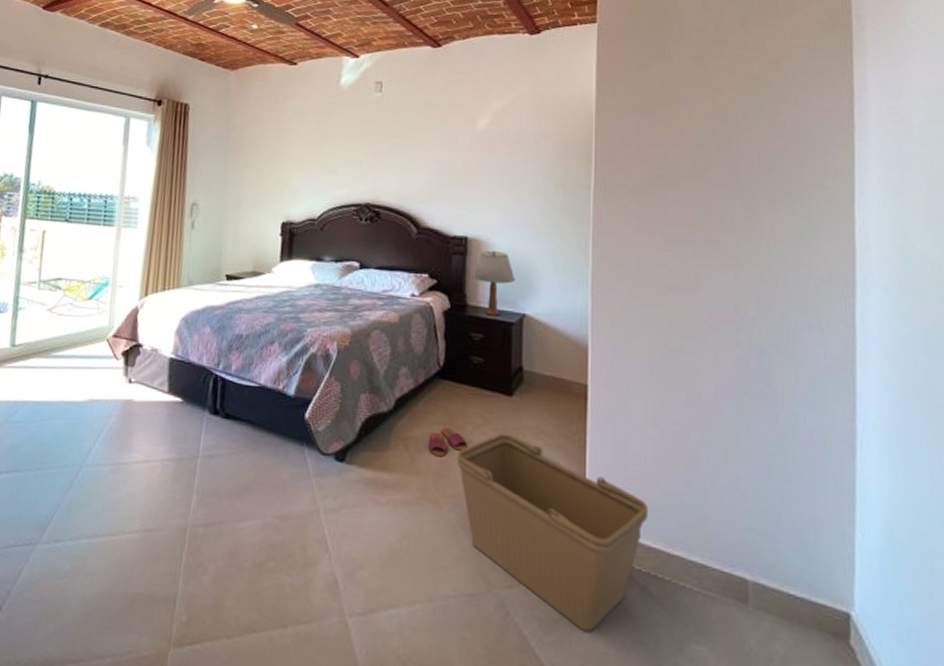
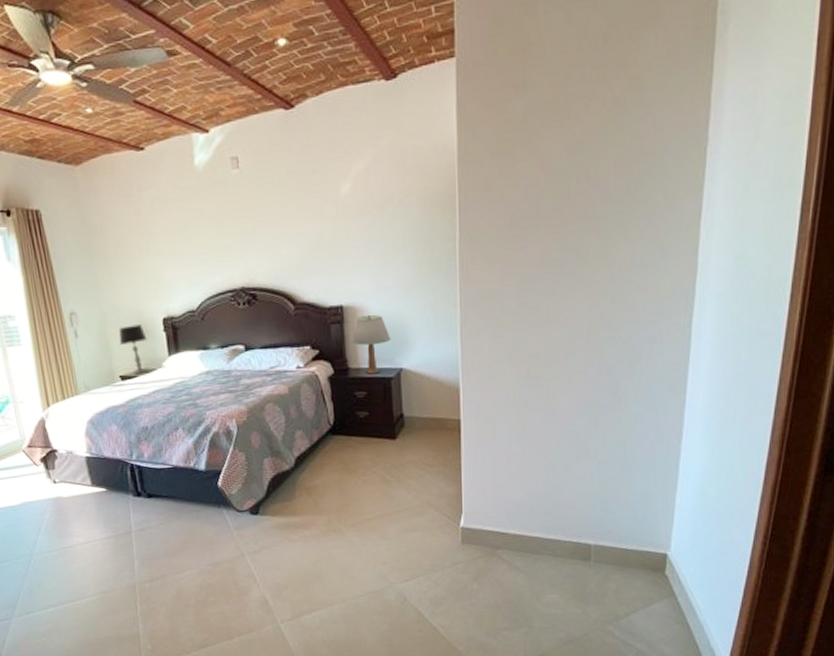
table lamp: none [233,224,262,277] -> present [119,324,147,375]
slippers: present [428,427,467,457] -> none [328,473,361,498]
bicycle basket: present [456,433,649,632] -> none [353,469,514,600]

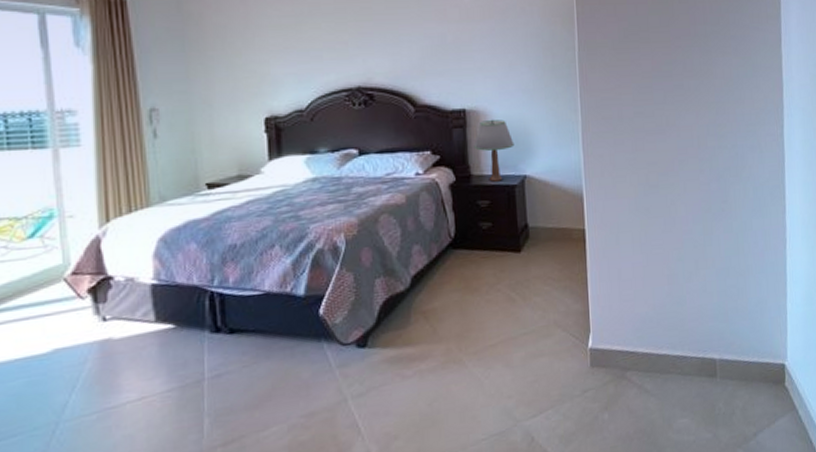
table lamp: present [119,324,147,375] -> none [209,124,244,182]

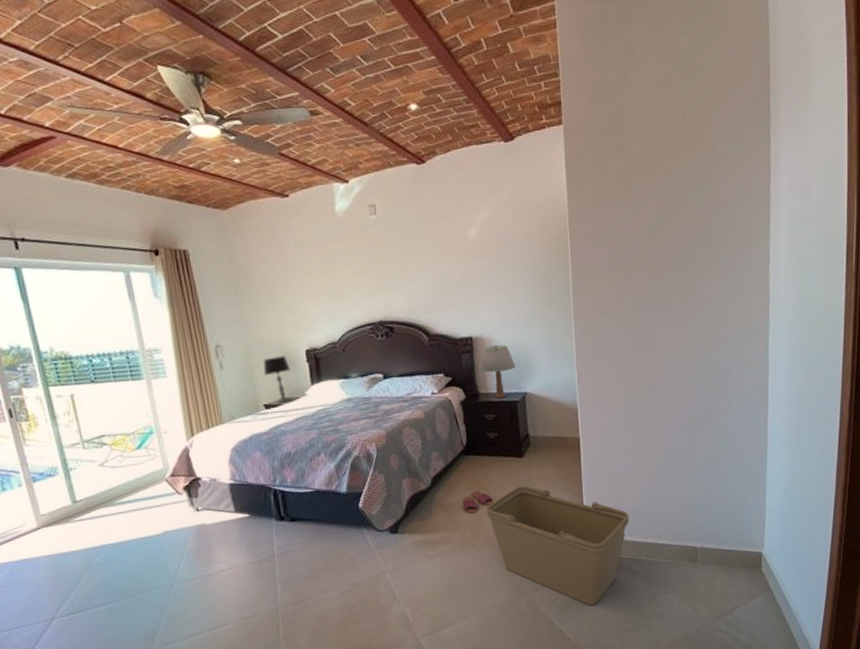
table lamp: none [209,124,244,182] -> present [263,356,291,403]
slippers: none [447,292,484,322] -> present [462,490,493,514]
bicycle basket: none [475,286,641,435] -> present [486,485,630,606]

